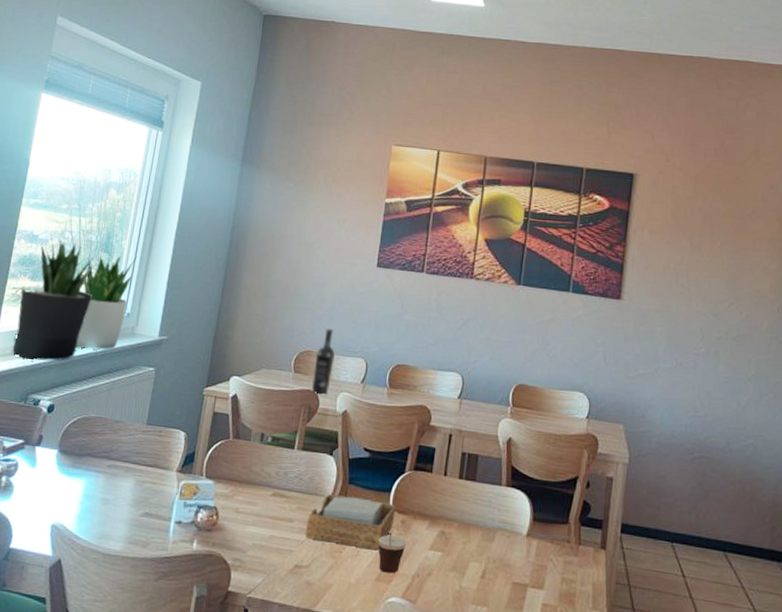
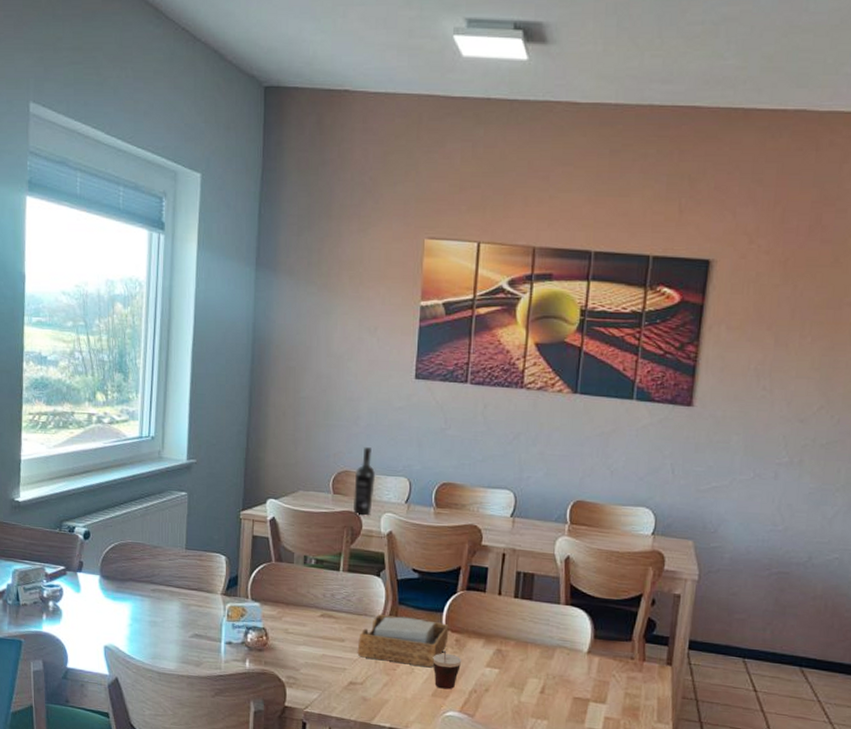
planter: present [13,231,96,362] -> none [38,352,114,489]
planter: present [76,253,138,350] -> none [98,372,155,476]

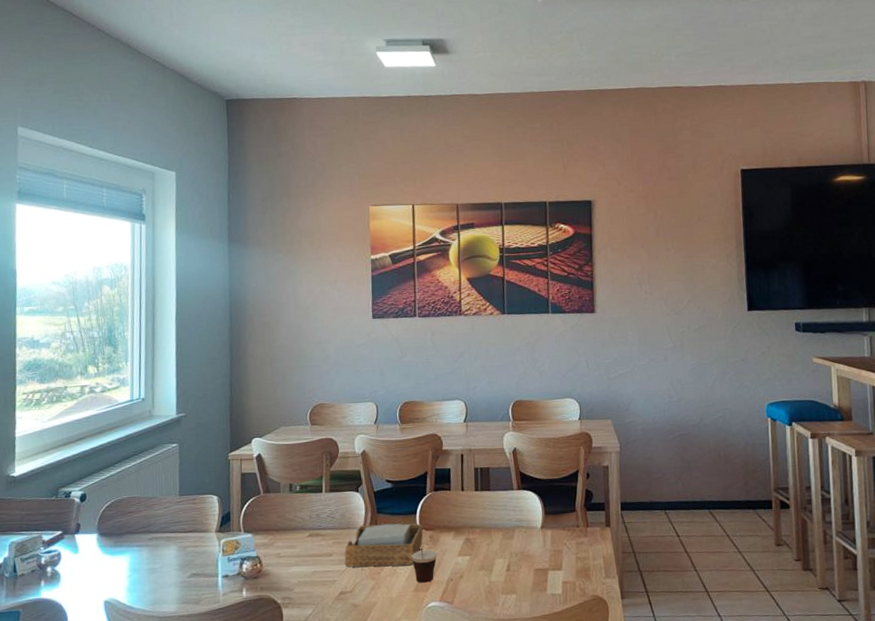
wine bottle: present [353,447,376,516] -> none [328,381,347,440]

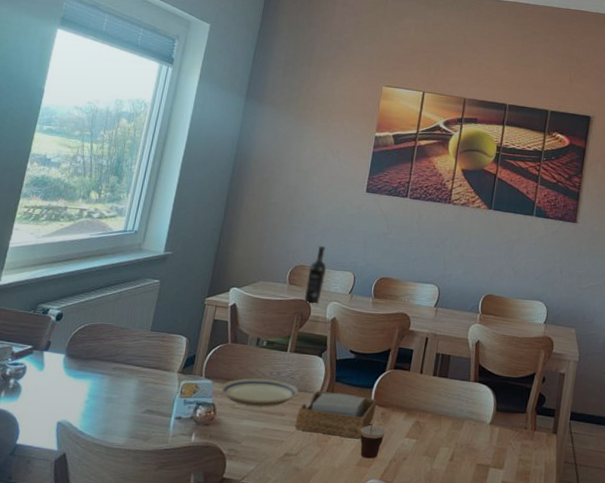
plate: none [262,522,342,553] -> present [221,377,299,407]
wine bottle: none [328,381,347,440] -> present [305,246,327,304]

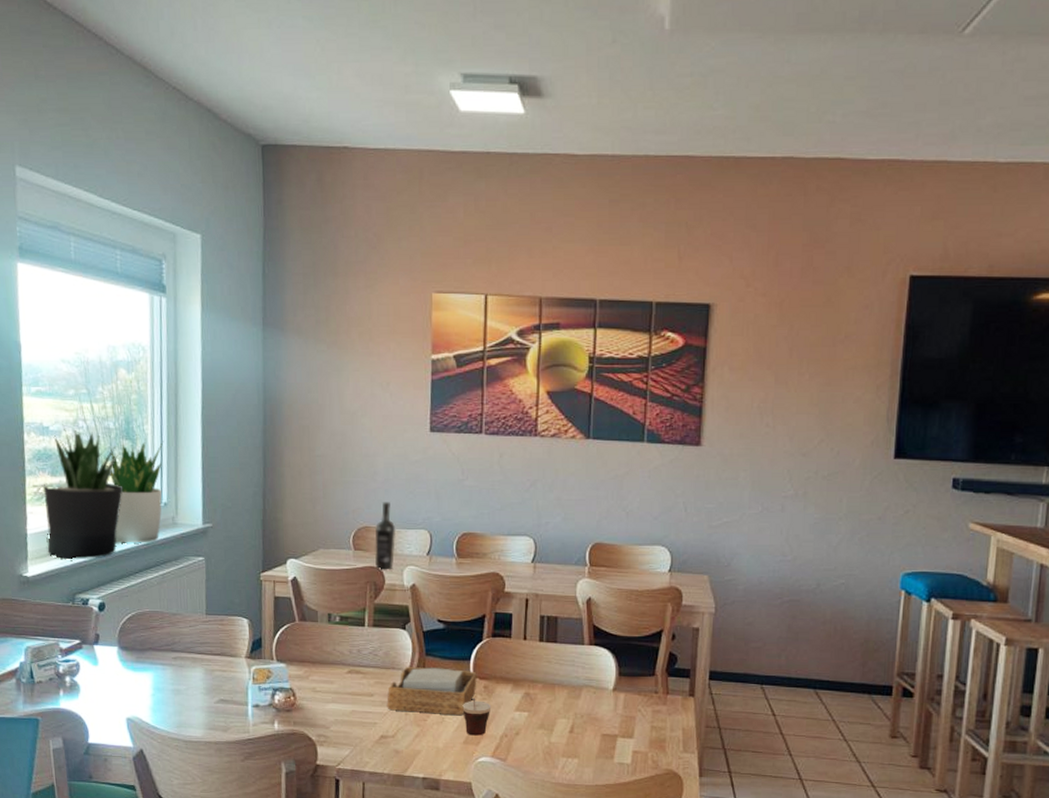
planter: none [24,155,106,274] -> present [43,421,124,560]
planter: none [85,176,146,264] -> present [105,438,164,543]
plate: present [221,377,299,407] -> none [297,657,386,688]

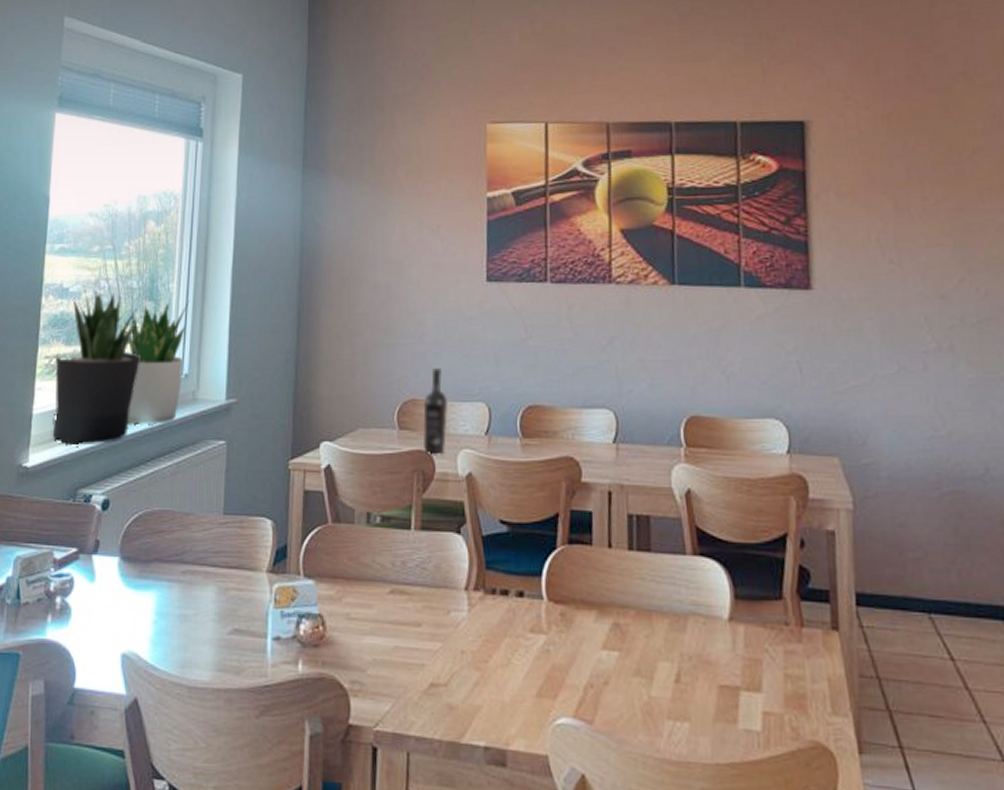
napkin holder: present [387,667,477,716] -> none [437,585,551,656]
cup: present [462,698,492,736] -> none [533,630,571,685]

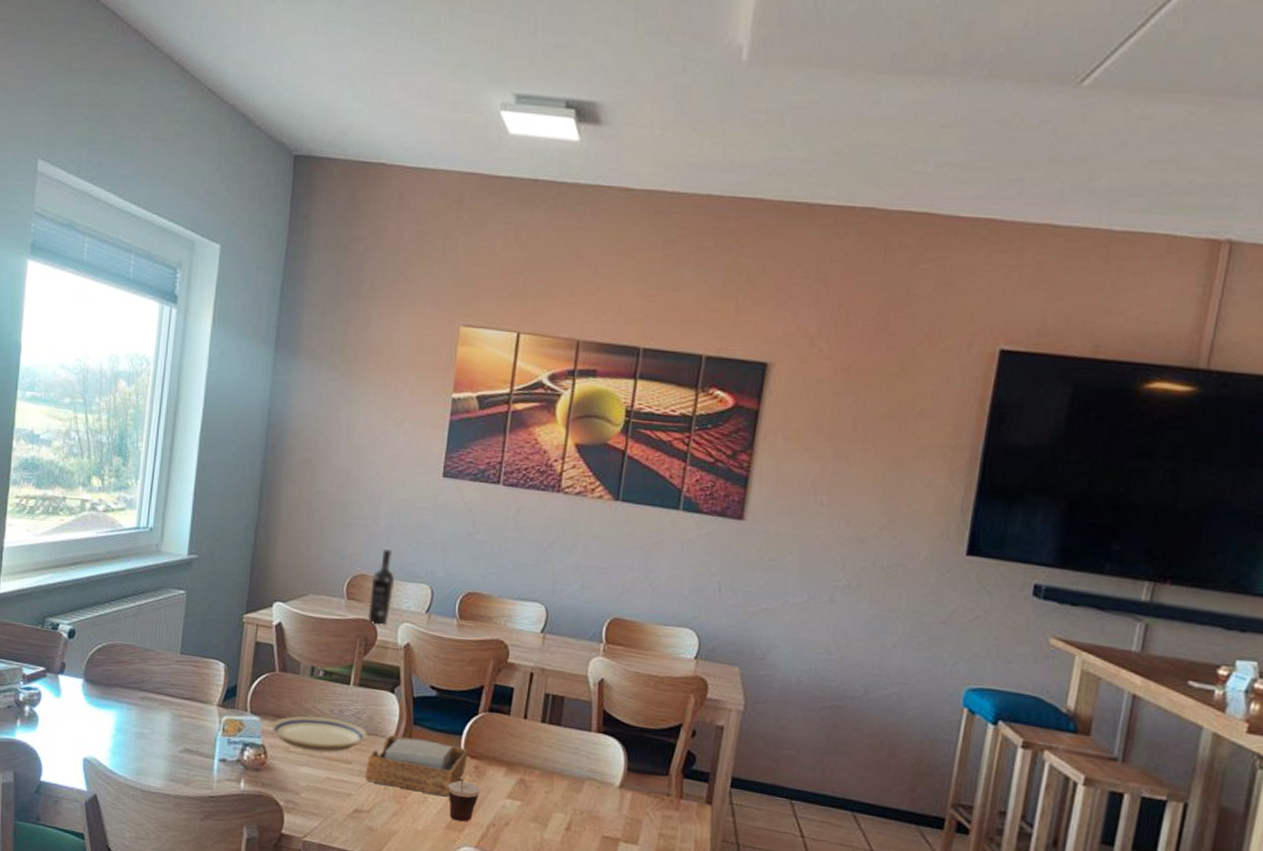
planter: present [53,281,142,446] -> none [23,430,109,582]
planter: present [124,298,190,424] -> none [93,456,157,570]
plate: none [328,571,436,614] -> present [271,715,368,752]
napkin holder: none [437,585,551,656] -> present [365,735,468,797]
cup: none [533,630,571,685] -> present [448,778,481,822]

